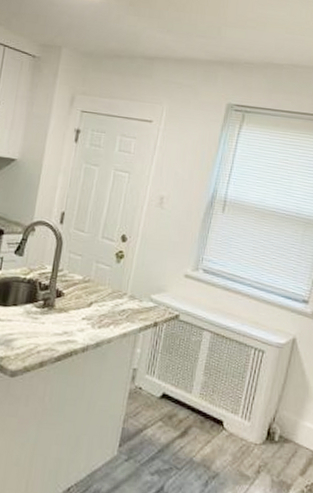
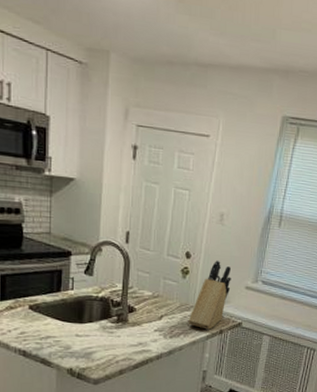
knife block: none [119,244,169,321] -> present [188,260,231,330]

